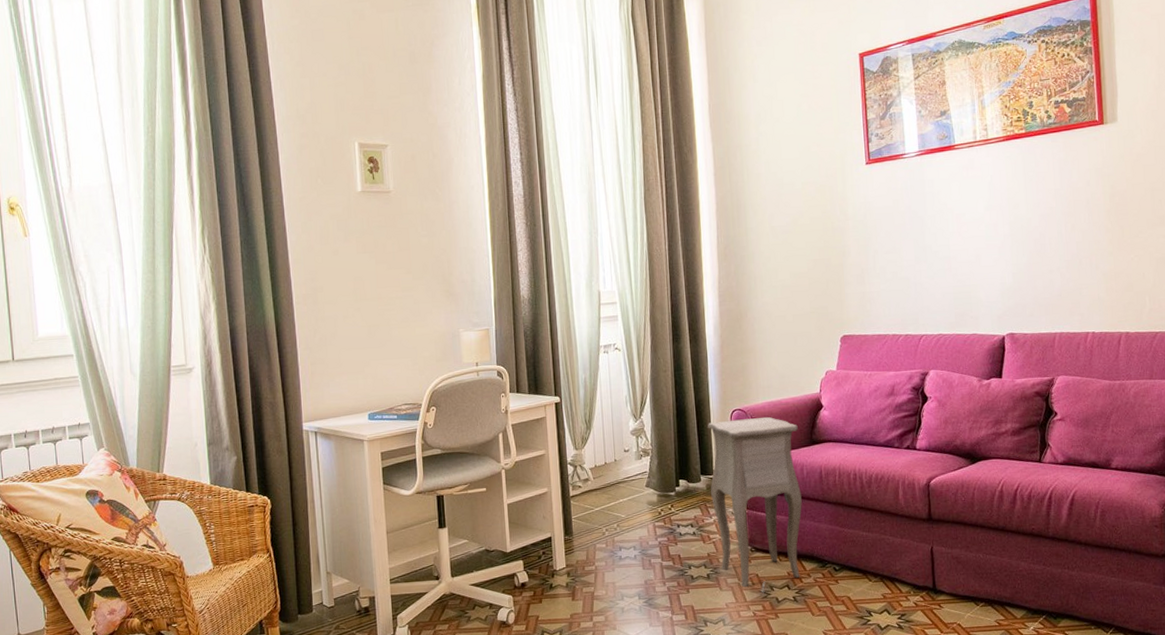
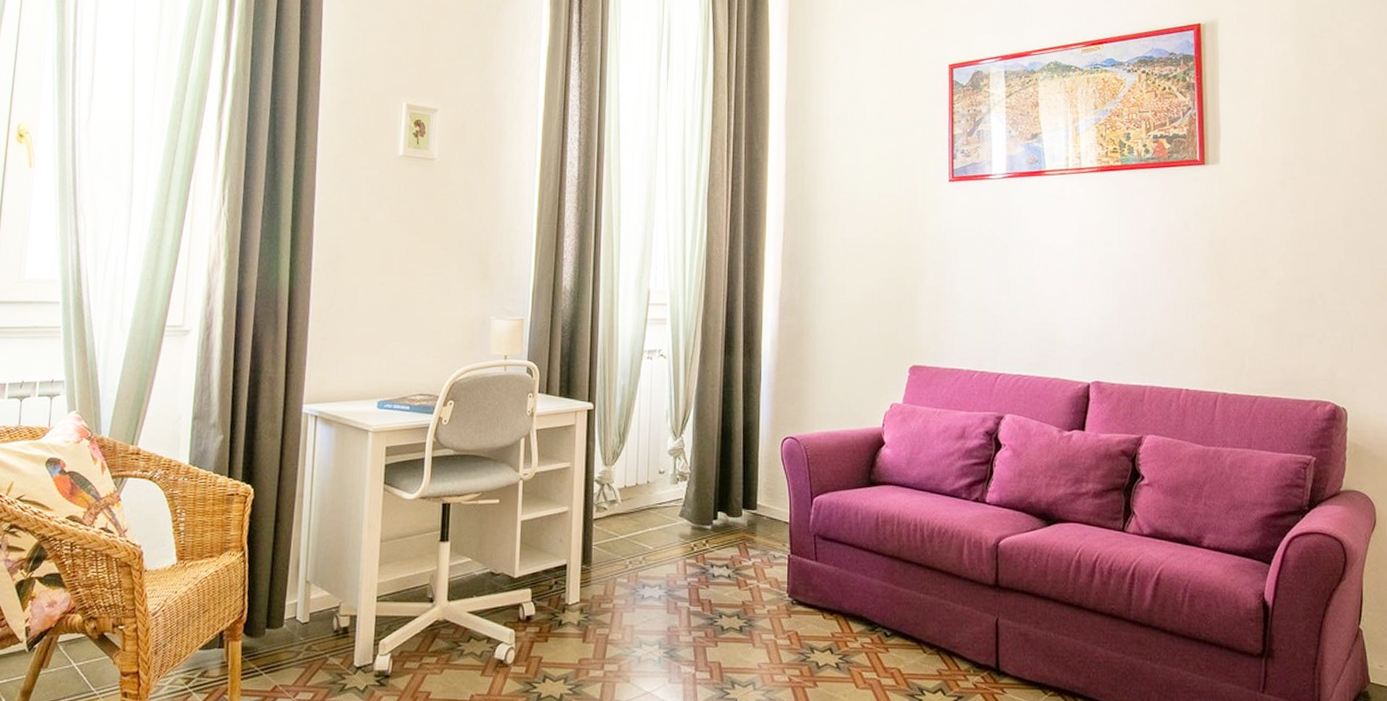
side table: present [708,416,802,593] -> none [752,448,855,656]

